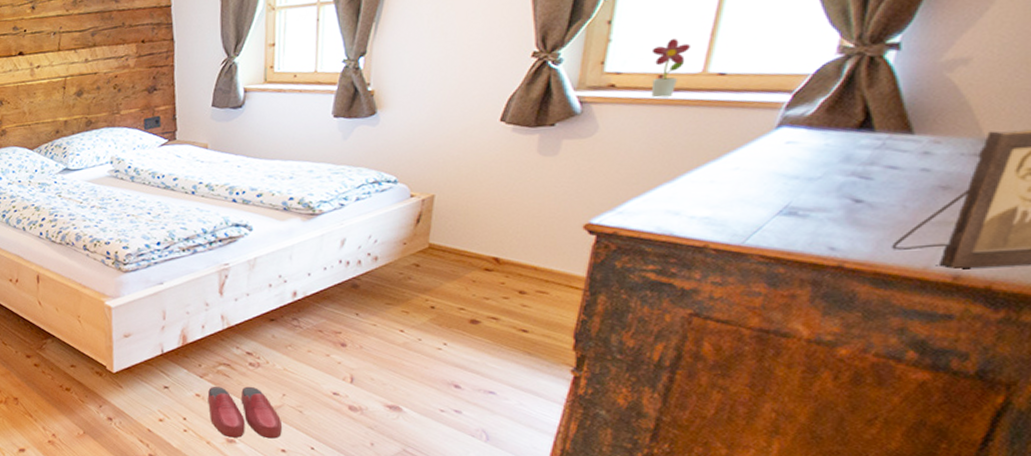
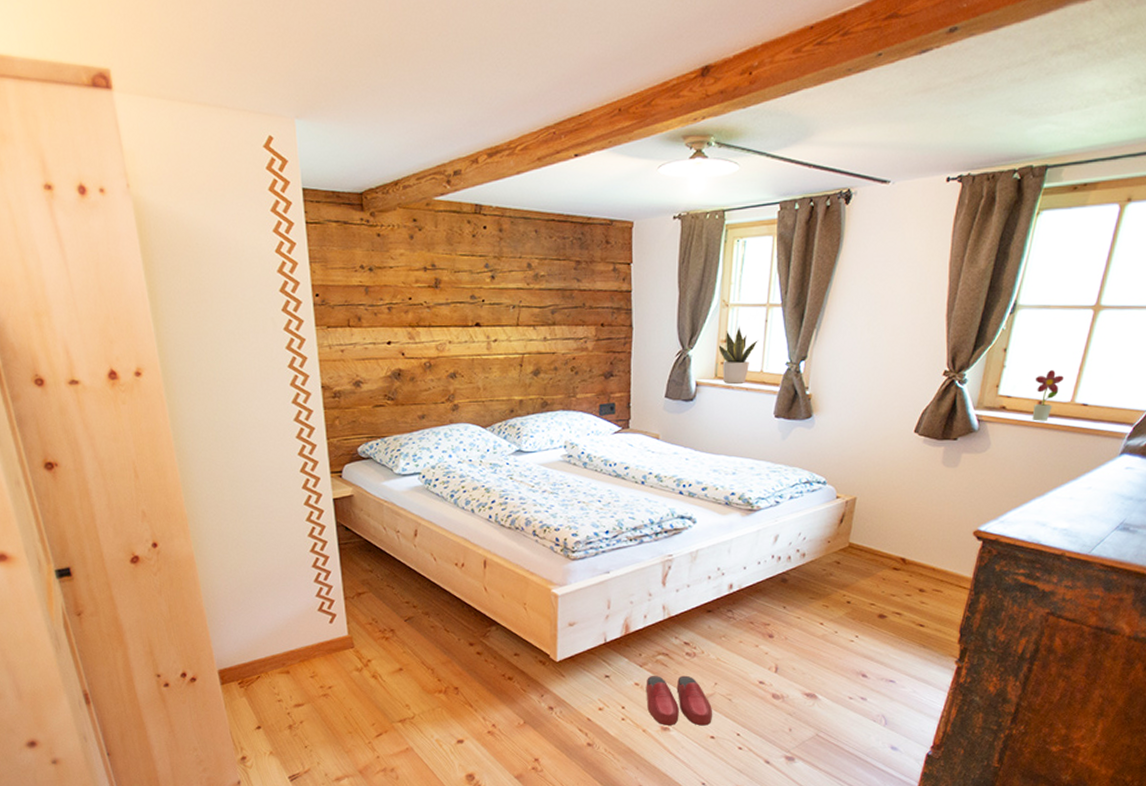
potted plant: none [266,28,310,88] -> present [718,326,758,385]

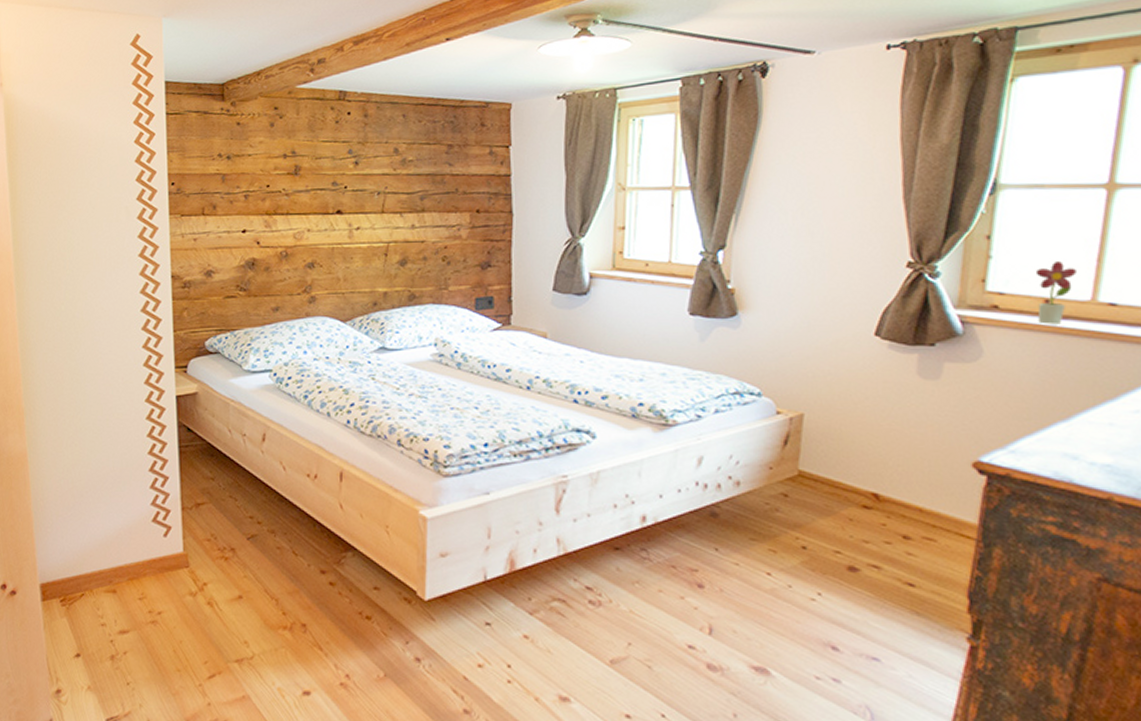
slippers: present [646,675,712,726] -> none [537,627,626,700]
potted plant: present [718,326,758,385] -> none [615,212,664,277]

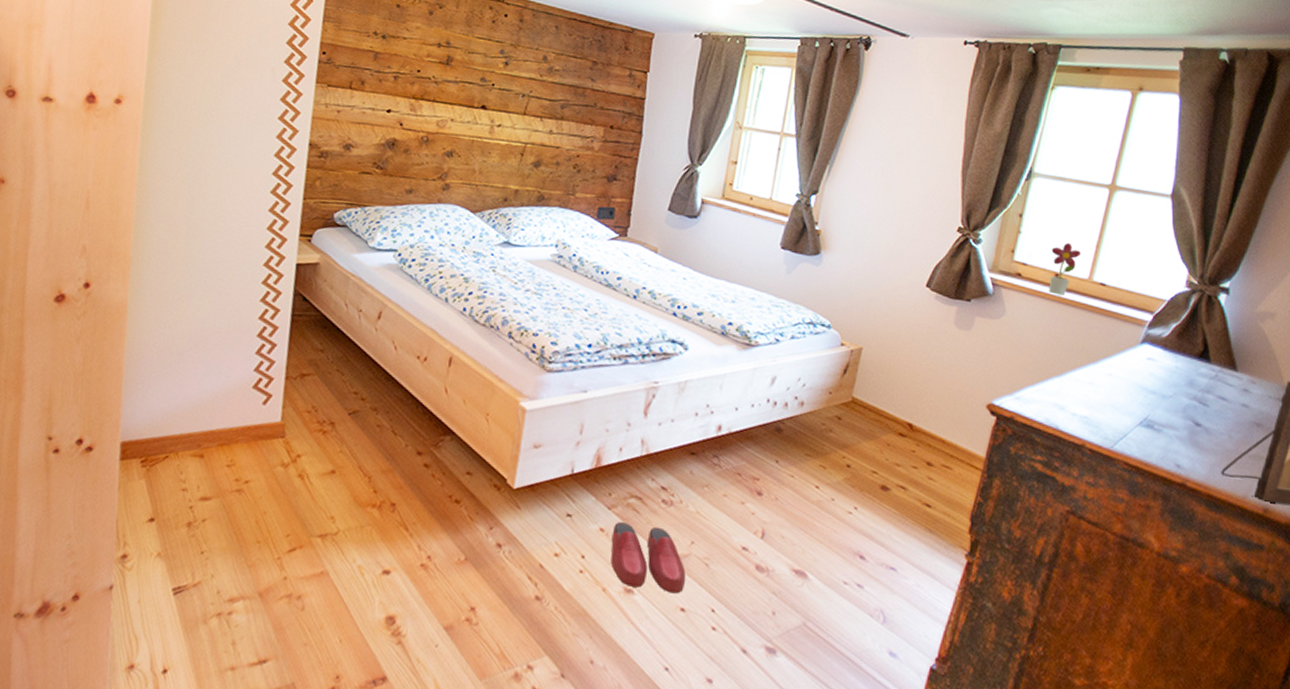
slippers: none [537,627,626,700] -> present [610,522,686,594]

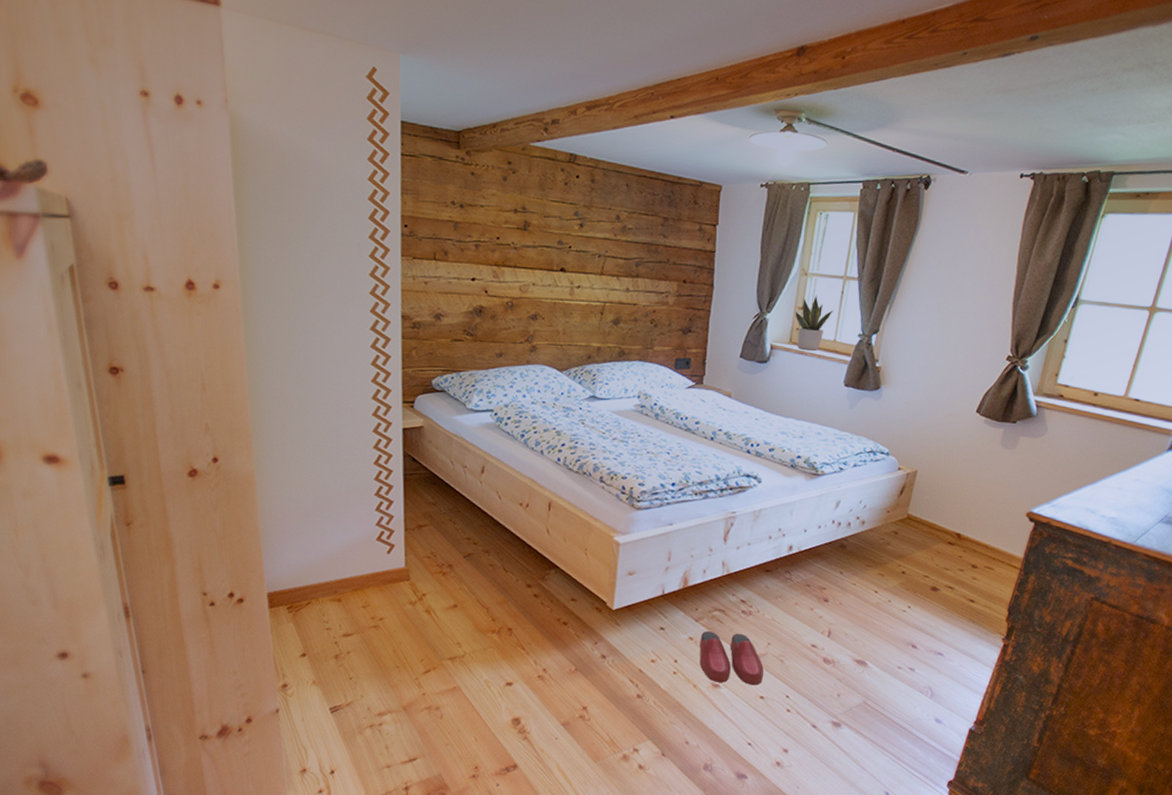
potted plant: none [728,150,770,209] -> present [795,295,833,352]
potted flower: present [1048,242,1081,296] -> none [1087,363,1119,413]

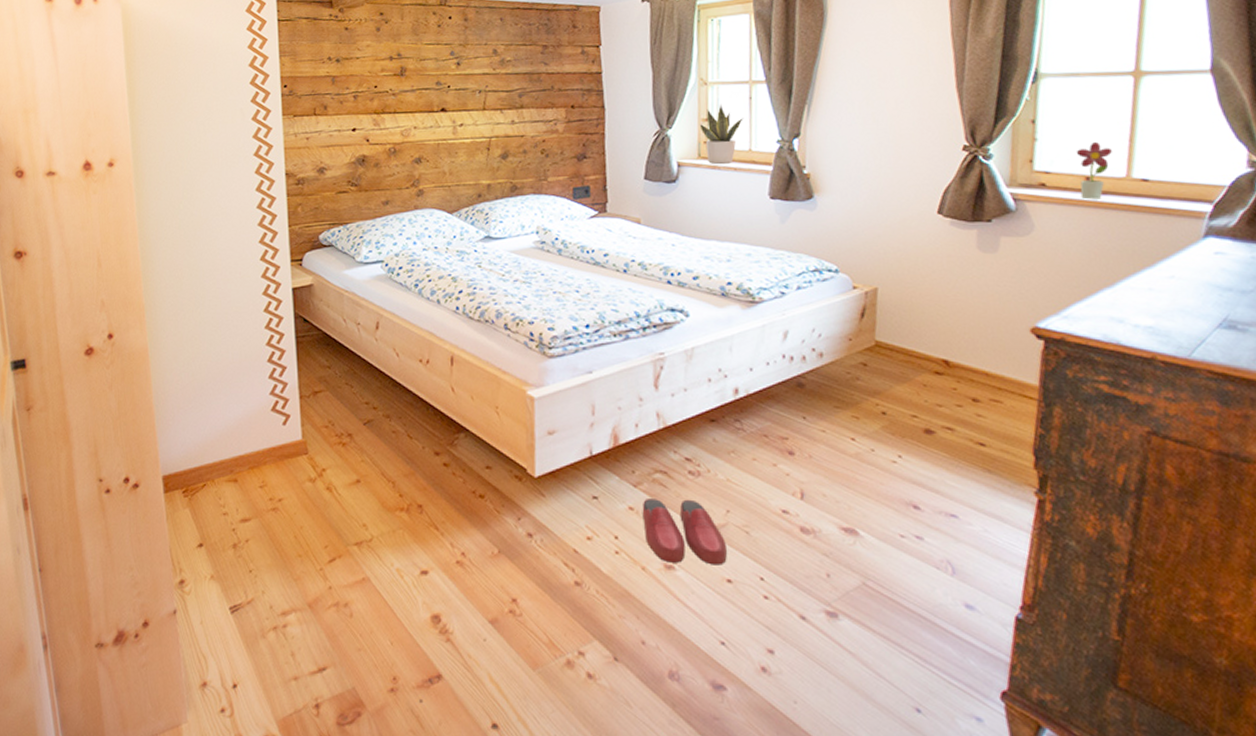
potted flower: none [1087,363,1119,413] -> present [1076,141,1112,200]

